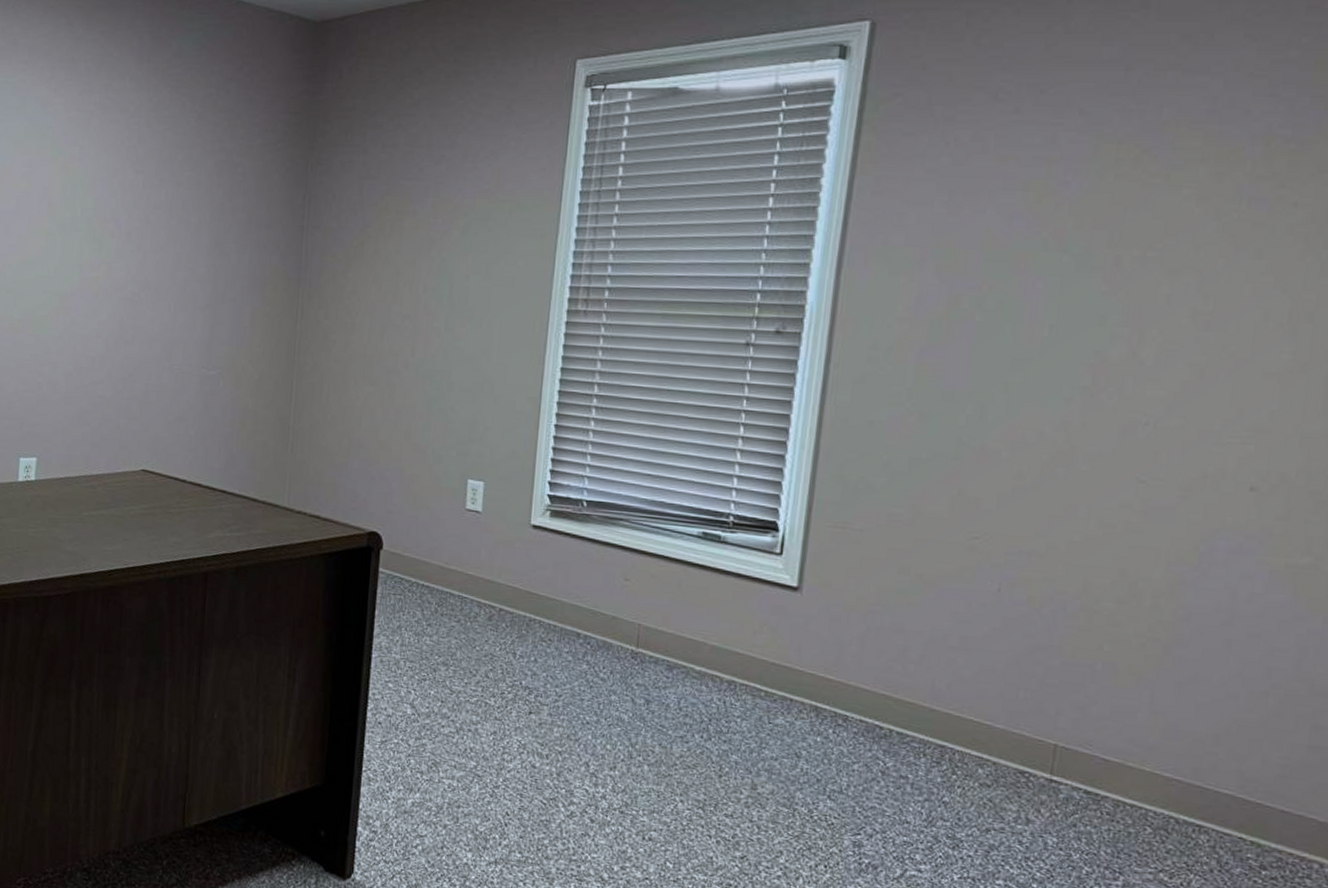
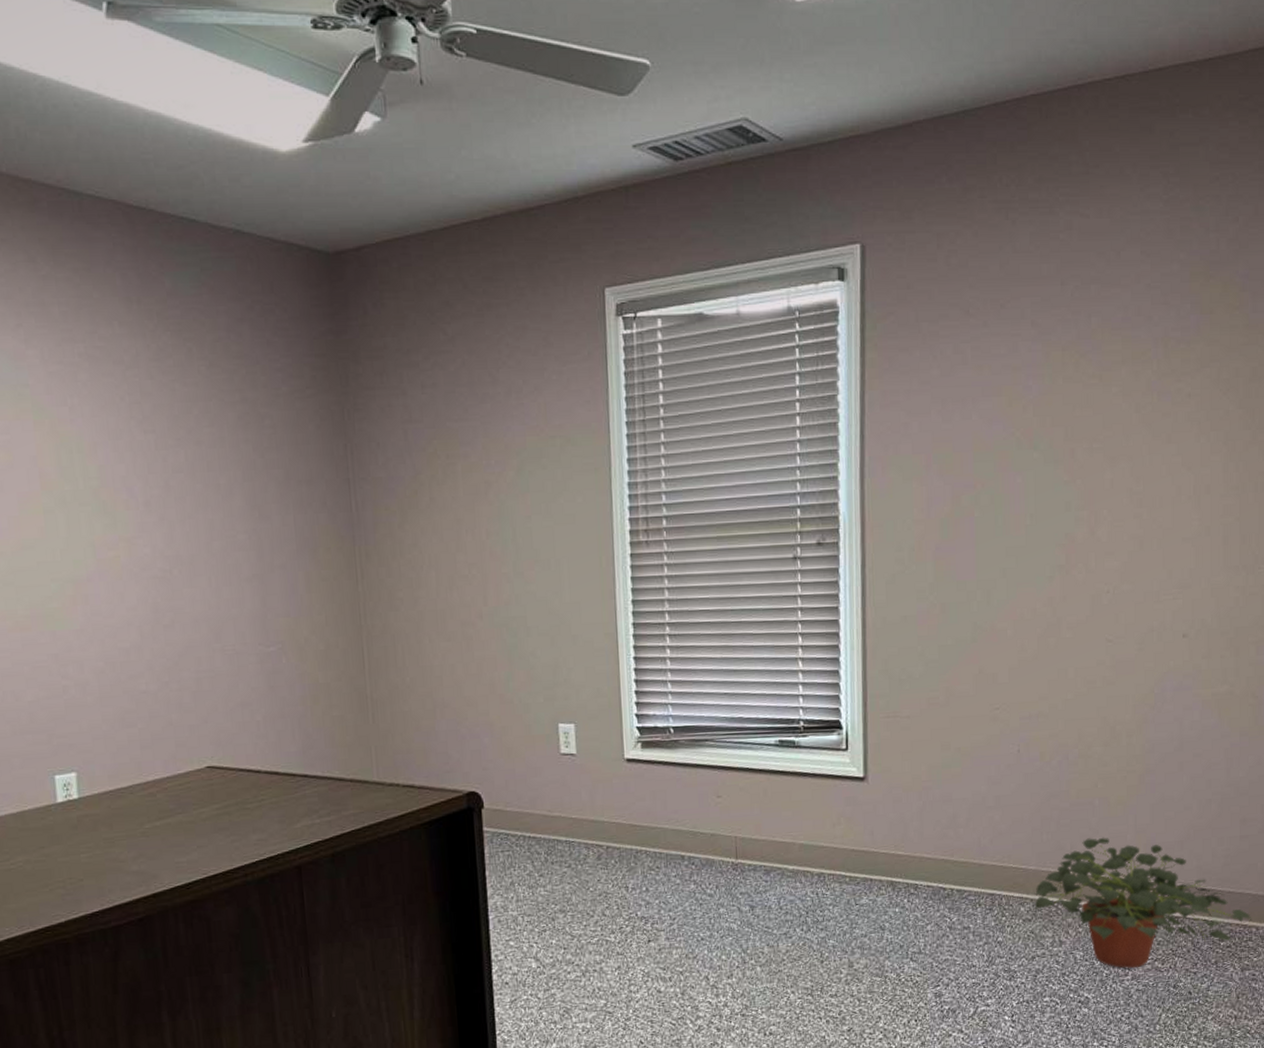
potted plant: none [998,706,1315,874] -> present [1035,837,1252,969]

